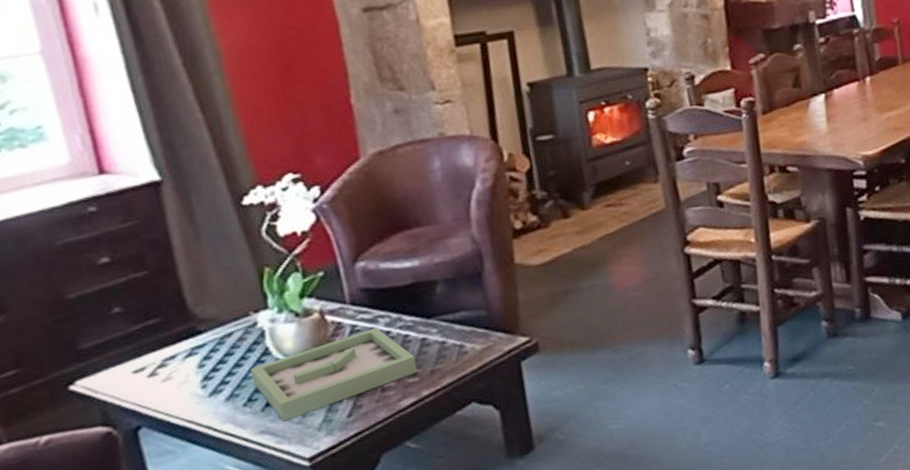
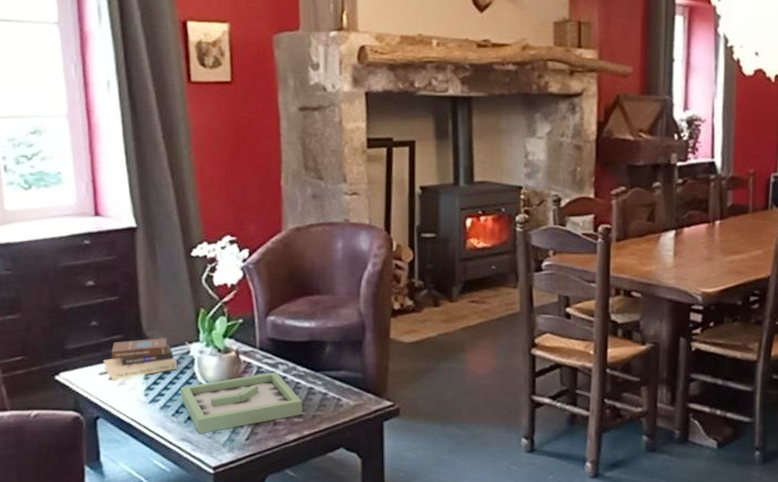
books: none [136,311,244,378] -> present [103,338,178,381]

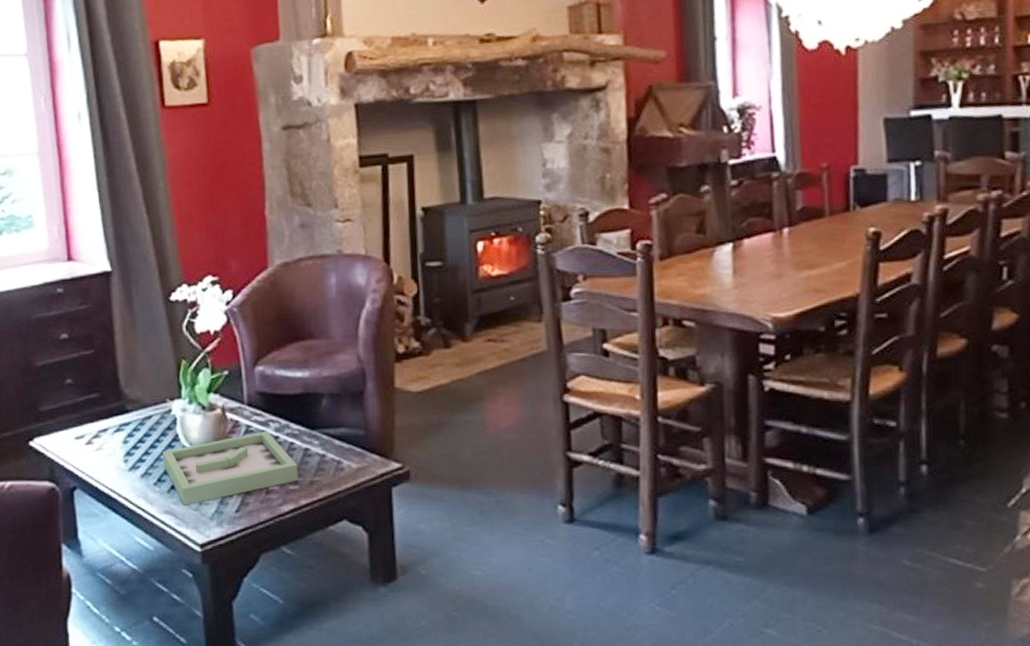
books: present [103,338,178,381] -> none [79,395,159,446]

